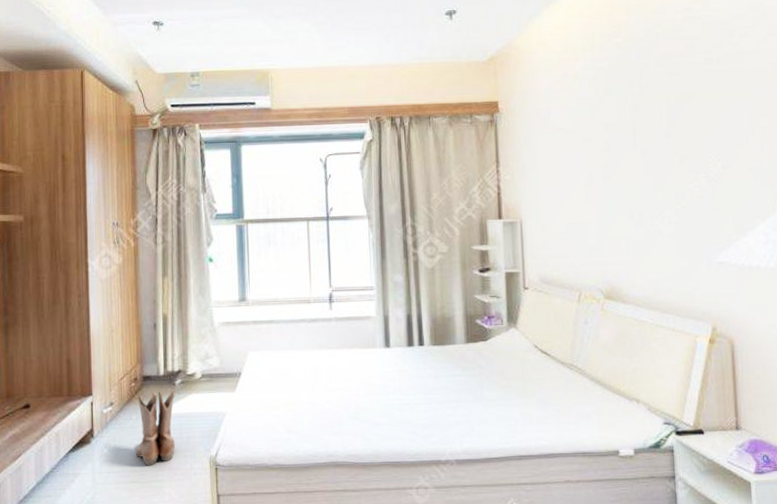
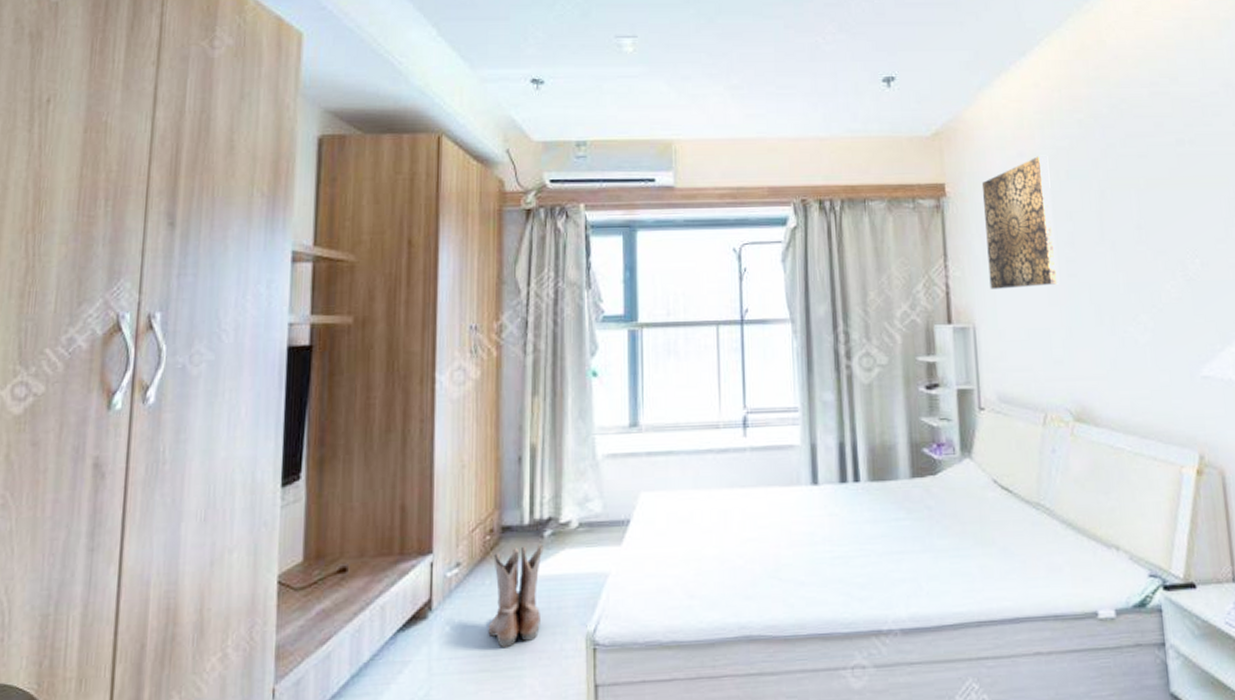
wall art: none [530,75,596,190] -> present [981,155,1060,289]

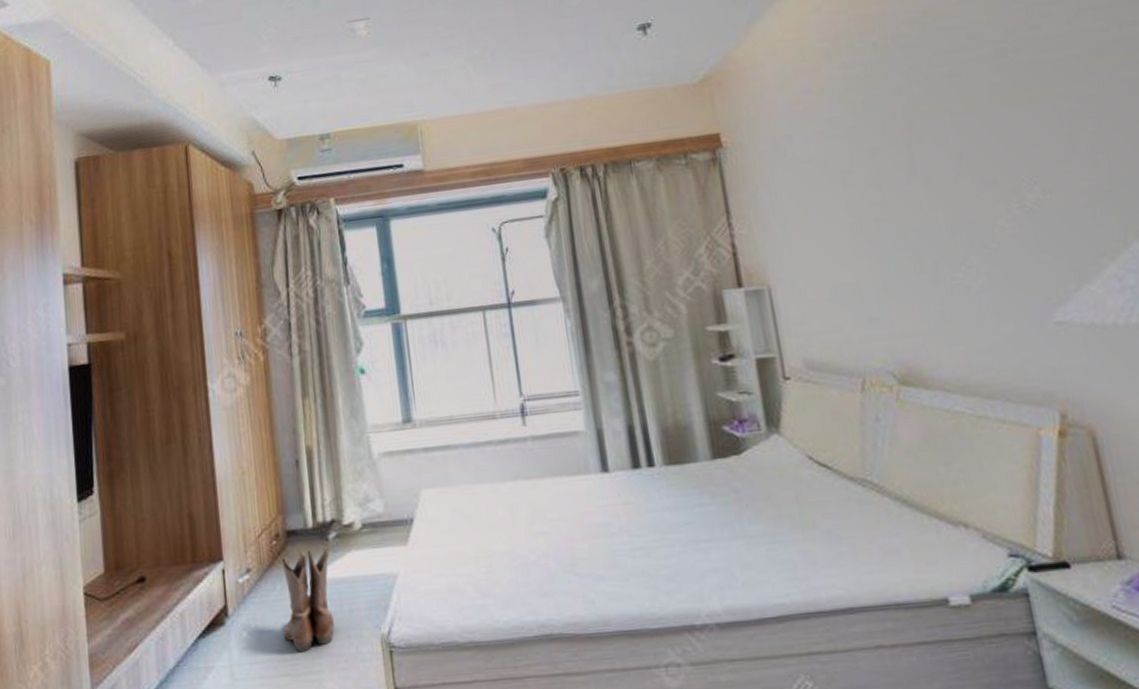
wall art: present [981,155,1060,289] -> none [762,87,867,245]

